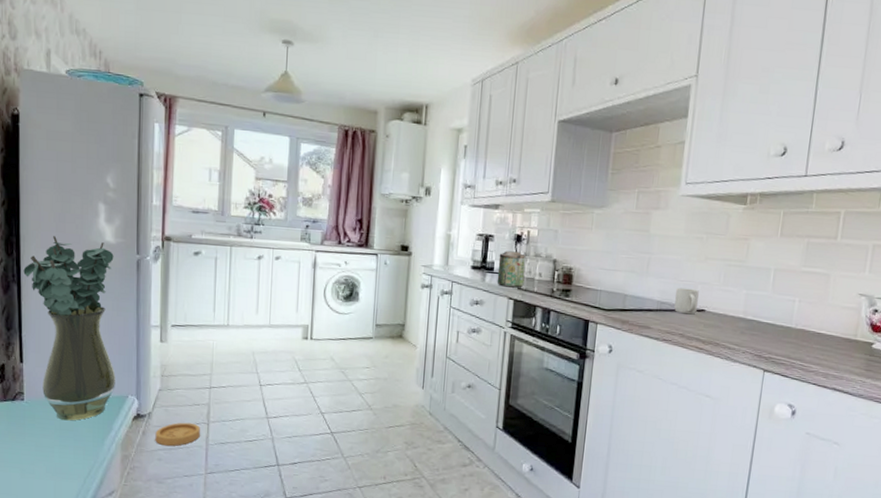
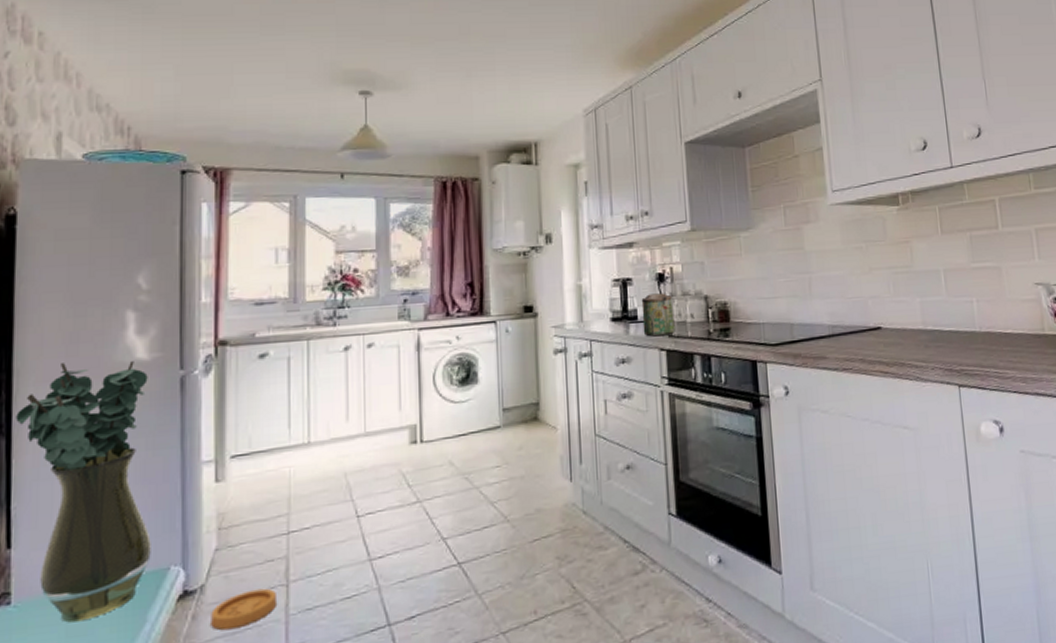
mug: present [674,287,699,315] -> none [845,305,874,336]

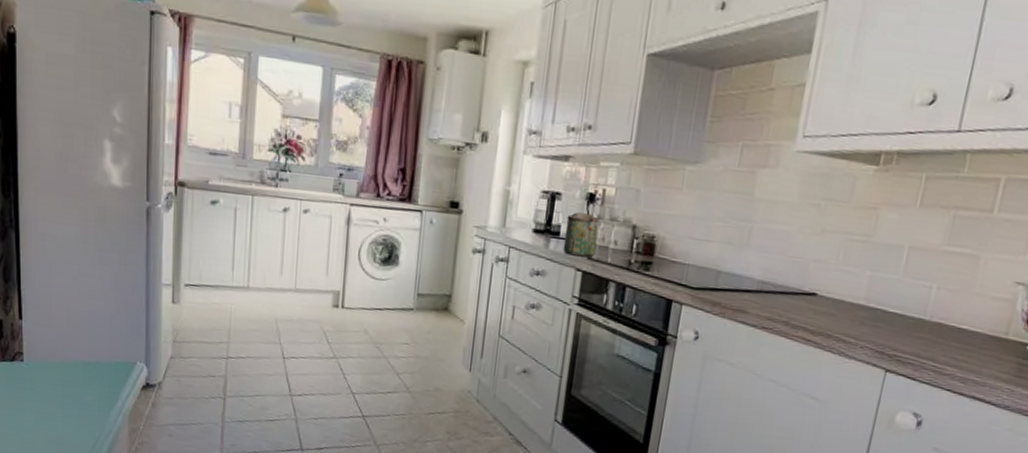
vase: present [16,361,151,623] -> none [22,176,123,387]
pet bowl: present [211,588,276,630] -> none [166,395,216,422]

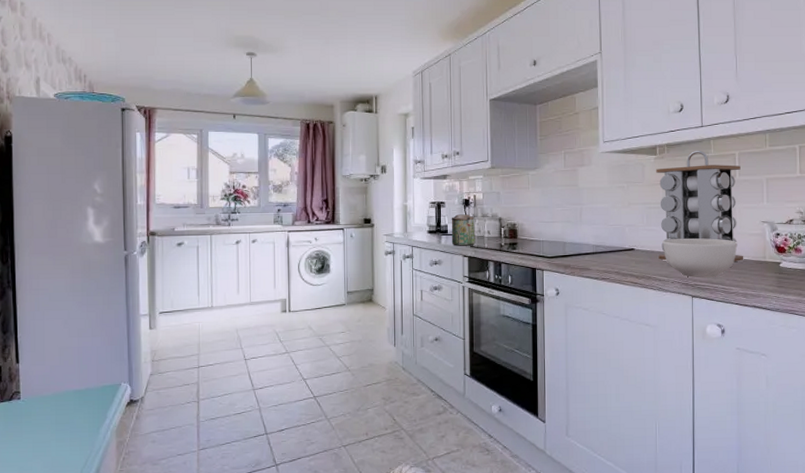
spice rack: none [849,165,1004,333] -> present [656,150,744,261]
bowl: none [858,287,971,351] -> present [662,238,738,278]

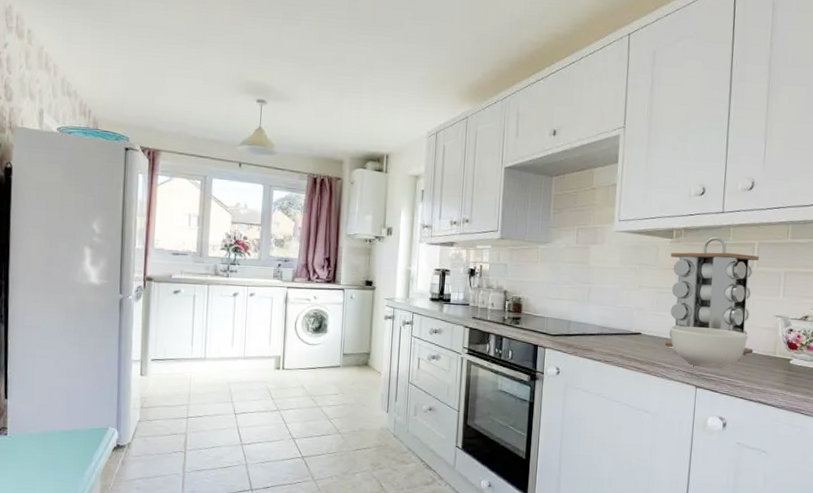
canister: present [451,214,476,246] -> none [453,284,479,317]

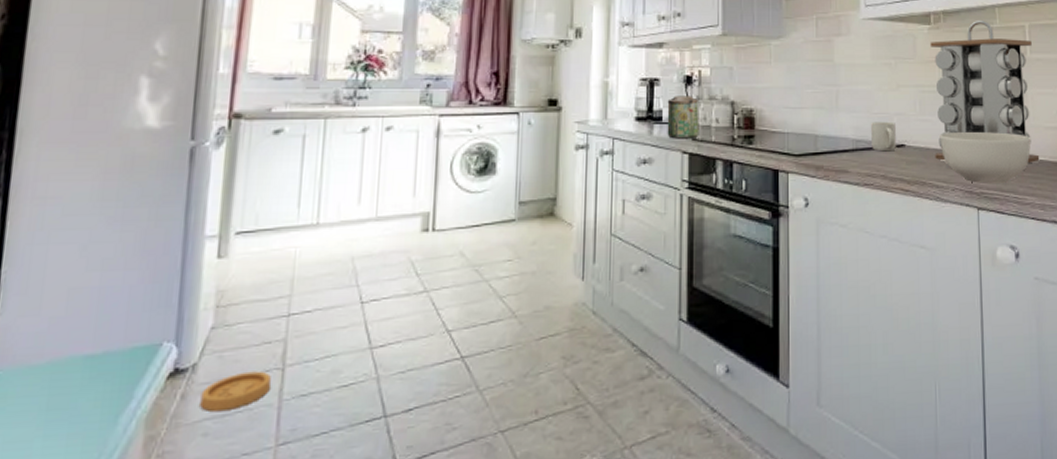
pet bowl: none [134,451,177,475] -> present [200,371,271,411]
canister: none [453,284,479,317] -> present [667,96,699,139]
mug: none [613,313,635,338] -> present [870,121,897,152]

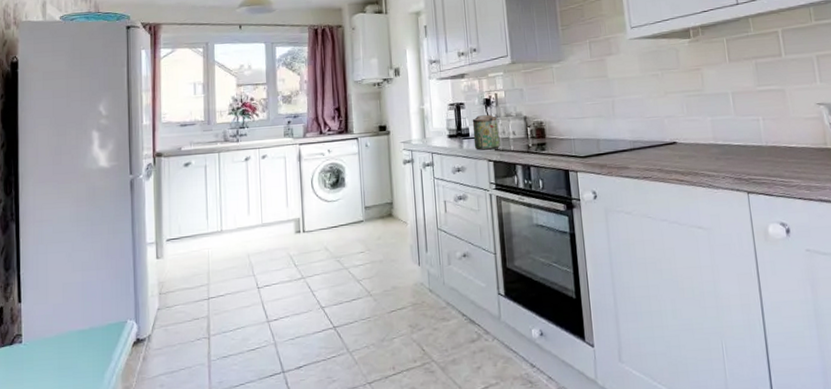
pet bowl: present [200,371,271,411] -> none [156,339,201,369]
mug: present [870,121,897,152] -> none [644,123,670,149]
spice rack: present [930,19,1040,163] -> none [691,29,802,153]
bowl: present [940,132,1031,185] -> none [707,125,793,172]

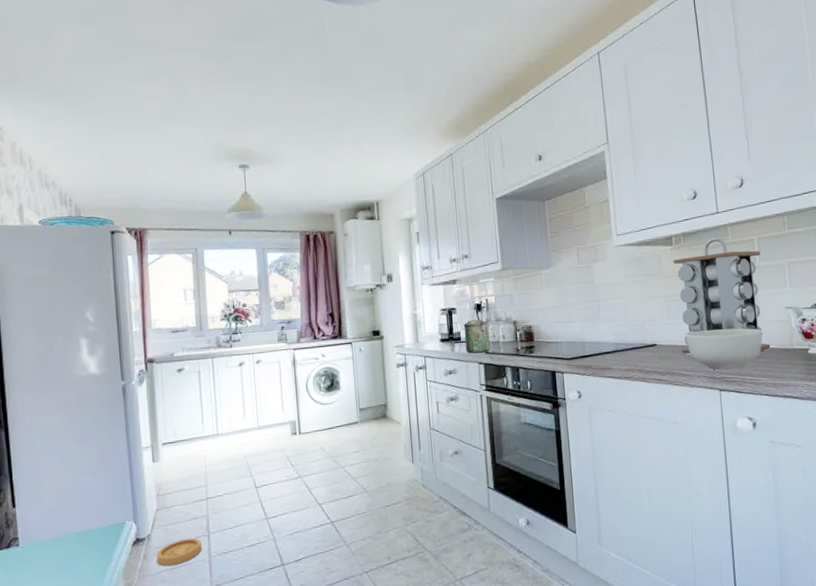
pet bowl: none [156,339,201,369] -> present [156,537,202,566]
spice rack: none [691,29,802,153] -> present [673,237,771,354]
bowl: none [707,125,793,172] -> present [685,328,763,371]

